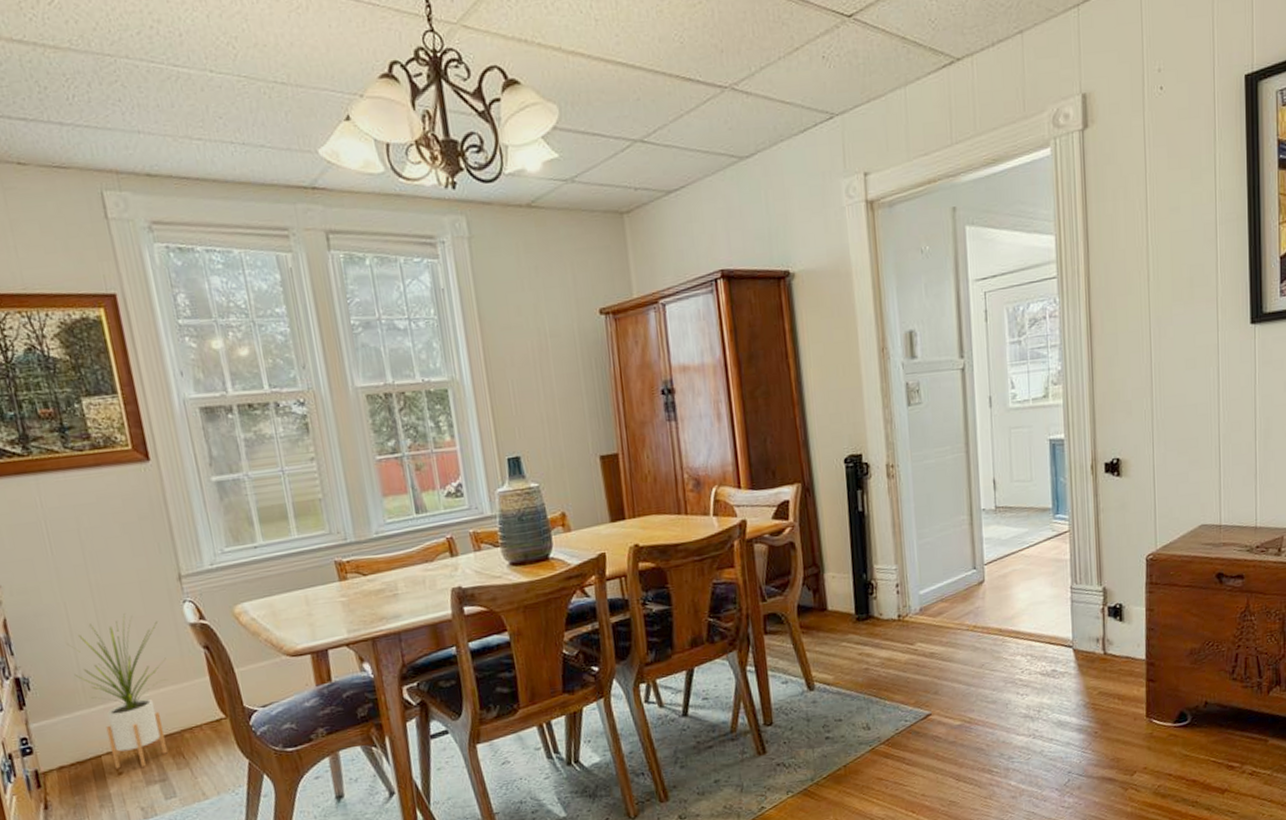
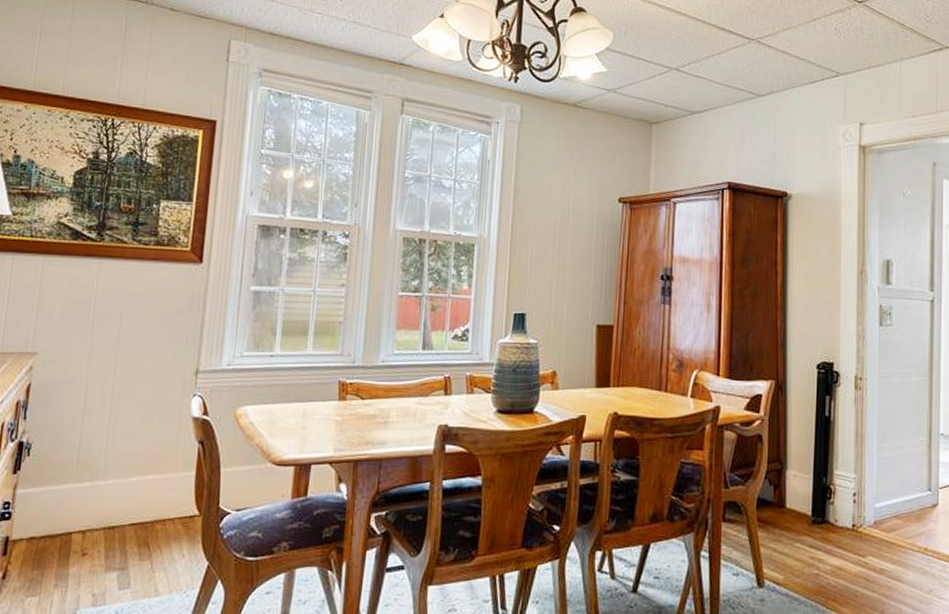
house plant: present [68,613,169,769] -> none [74,397,166,552]

